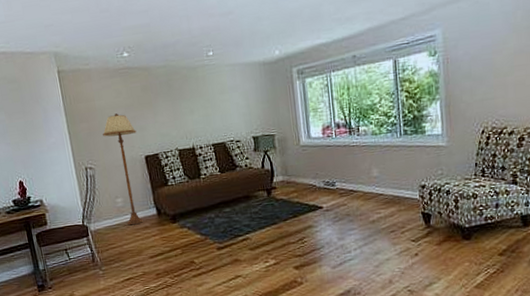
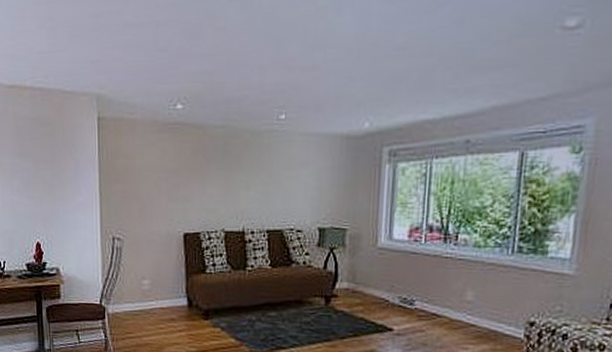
floor lamp: present [103,113,143,225] -> none [138,177,178,314]

